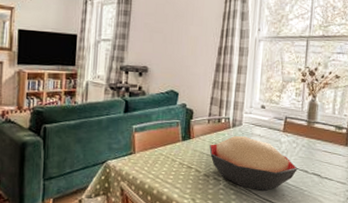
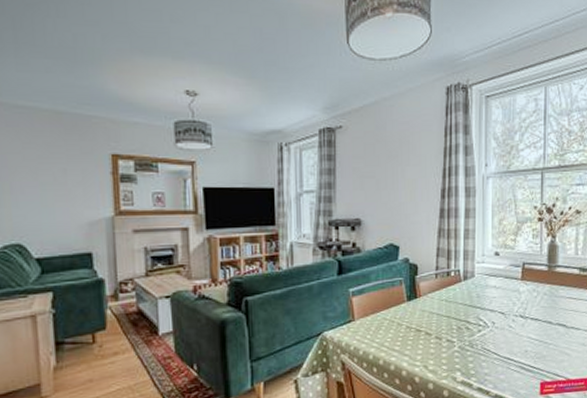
decorative bowl: present [209,136,298,191] -> none [439,289,540,349]

